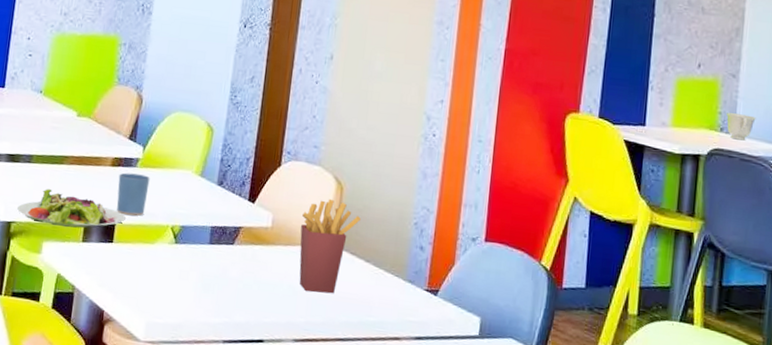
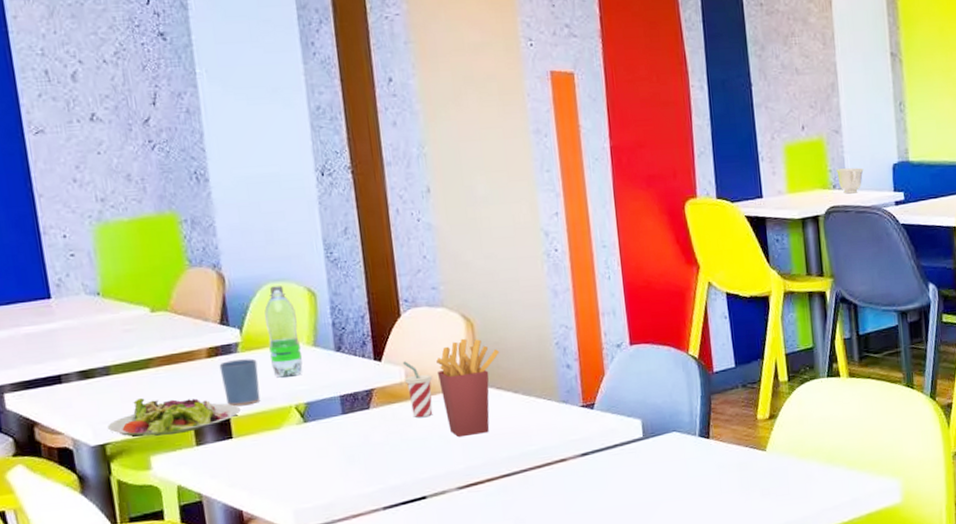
bottle: none [161,115,193,200] -> present [264,286,303,378]
beverage cup: none [270,208,296,265] -> present [403,361,433,417]

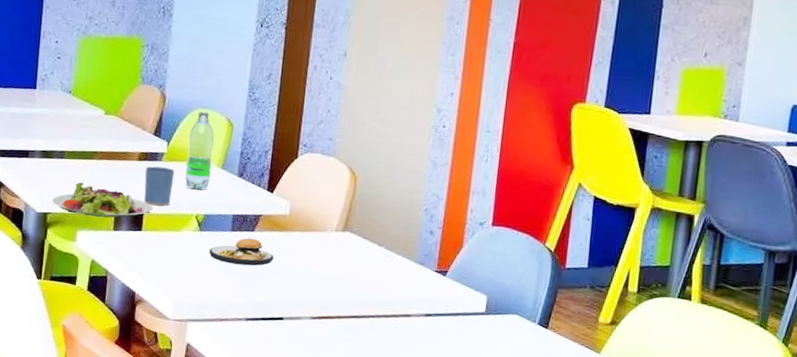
burger: none [321,416,400,452] -> present [209,237,274,266]
beverage cup: present [403,361,433,417] -> none [288,197,313,249]
french fries: present [436,338,500,438] -> none [315,187,375,276]
teacup: present [836,167,864,194] -> none [731,100,760,127]

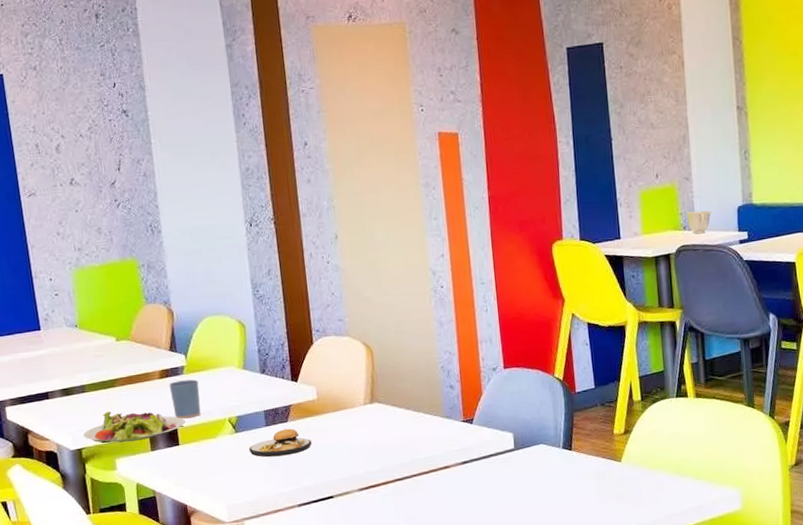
bottle: present [185,112,214,191] -> none [204,319,235,395]
teacup: none [731,100,760,127] -> present [687,210,711,234]

